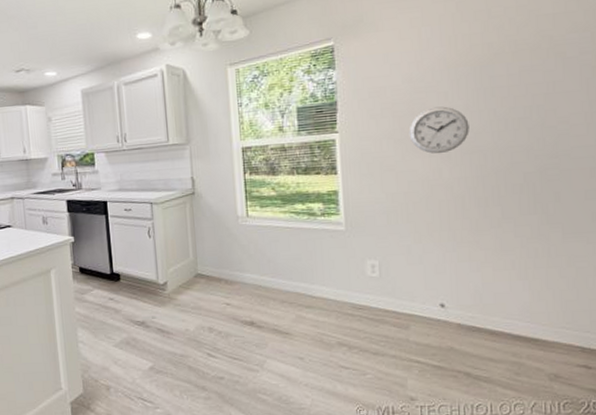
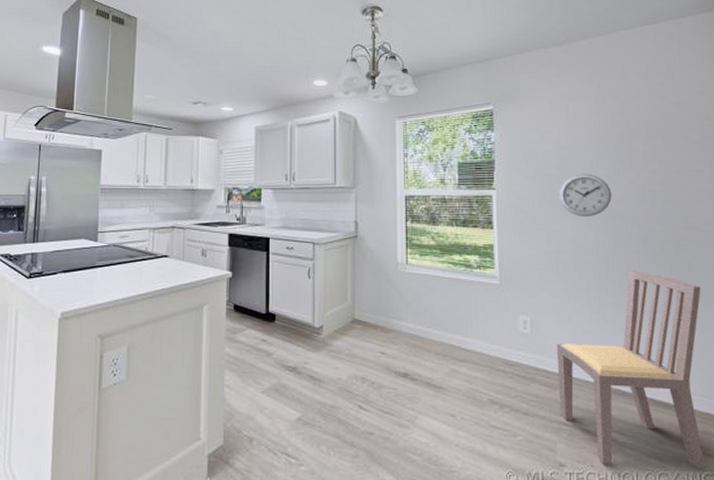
dining chair: none [406,205,569,399] -> present [556,270,705,470]

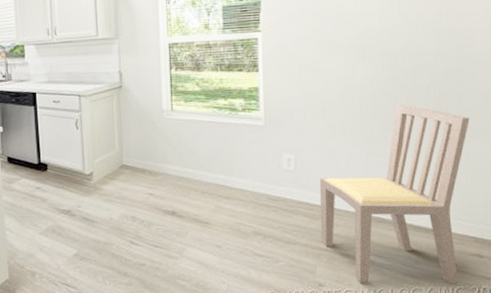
wall clock: present [558,174,612,217] -> none [327,9,383,55]

